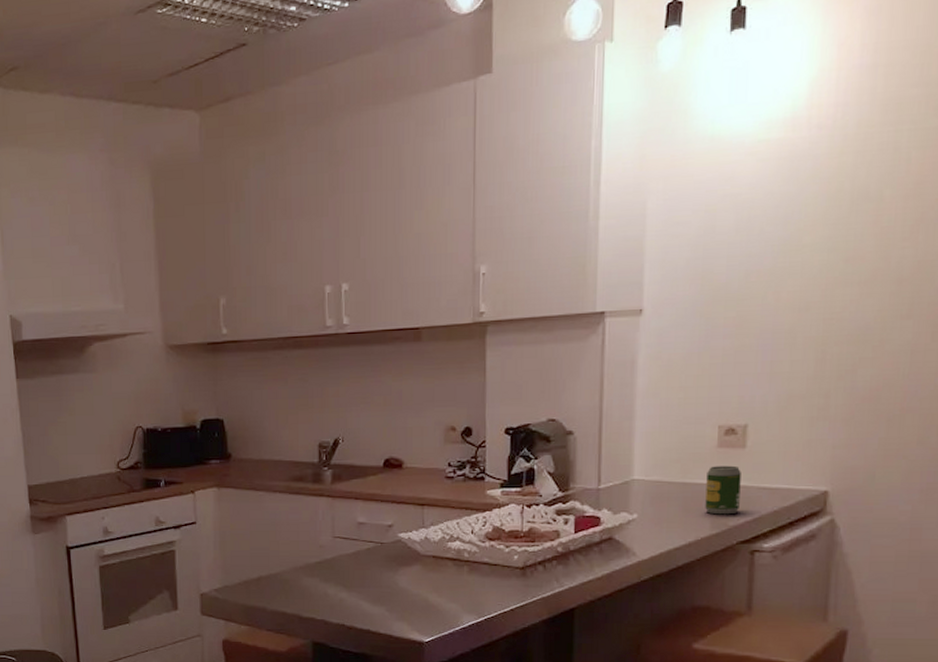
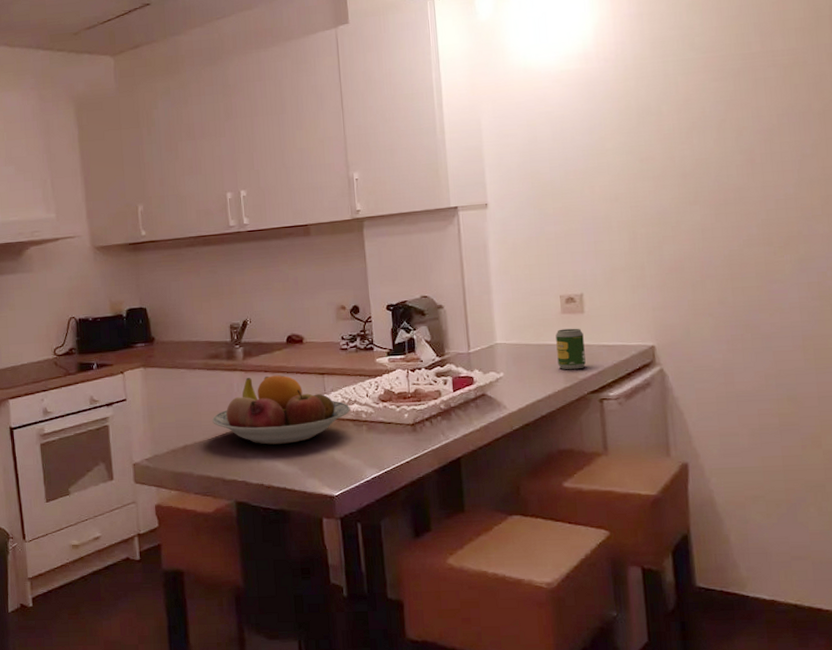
fruit bowl: none [292,503,451,582] -> present [212,375,351,445]

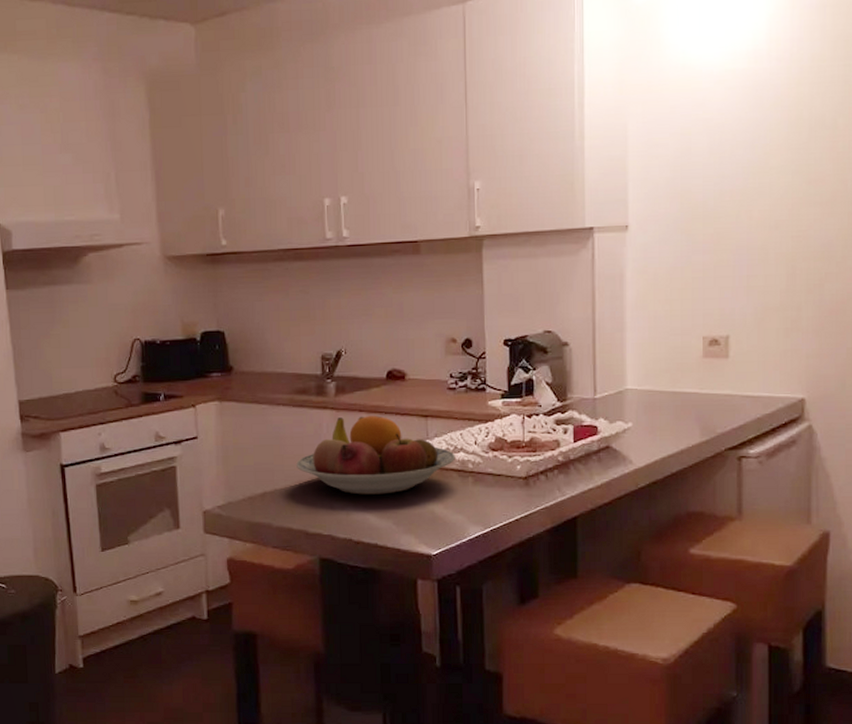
soda can: present [555,328,586,370] -> none [694,375,726,423]

